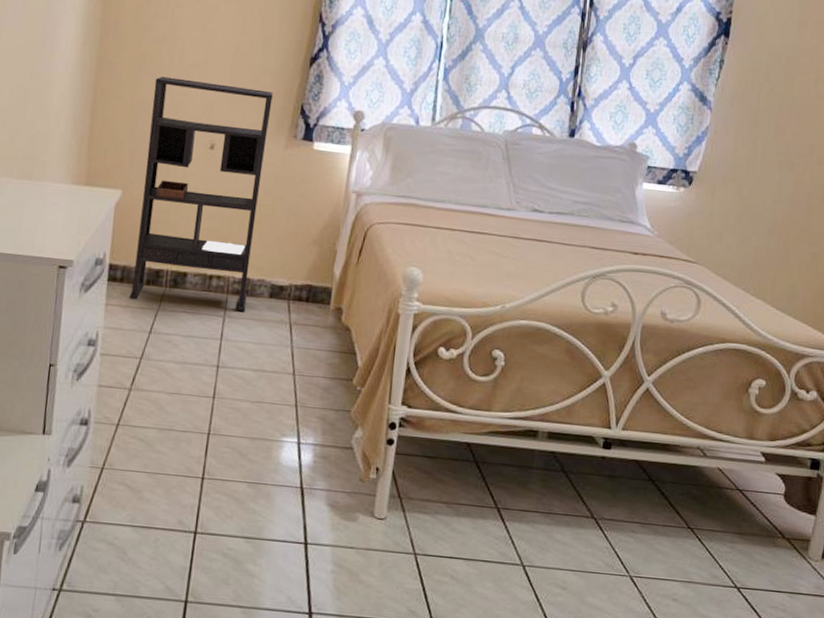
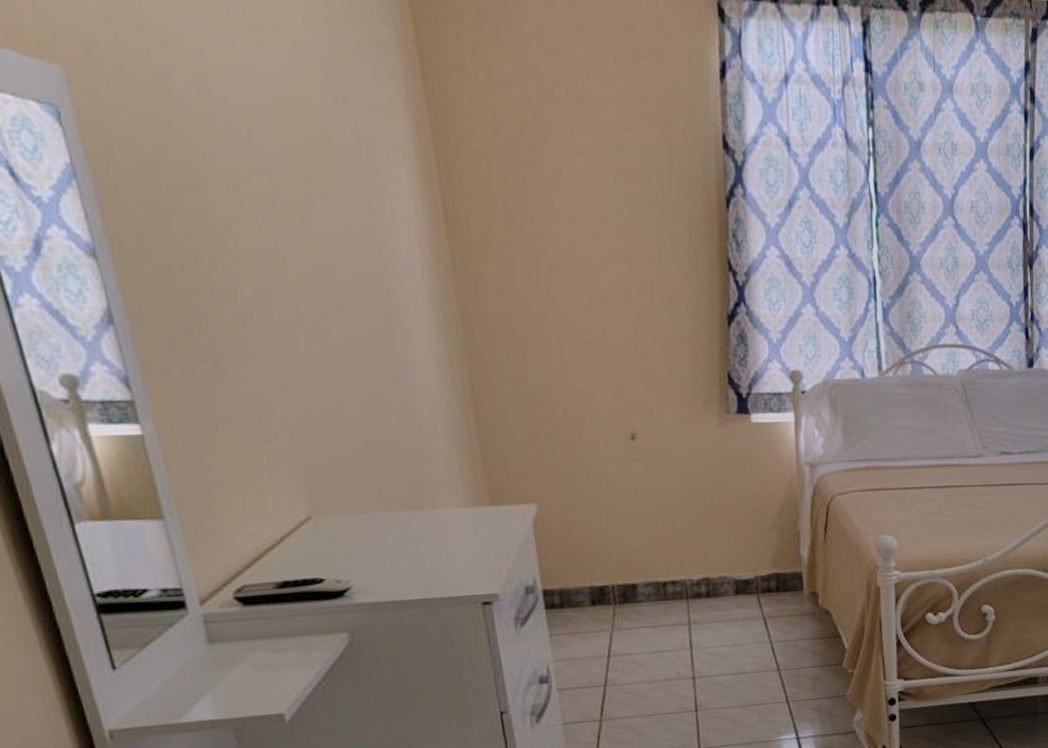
bookshelf: present [129,76,273,312] -> none [545,361,712,625]

